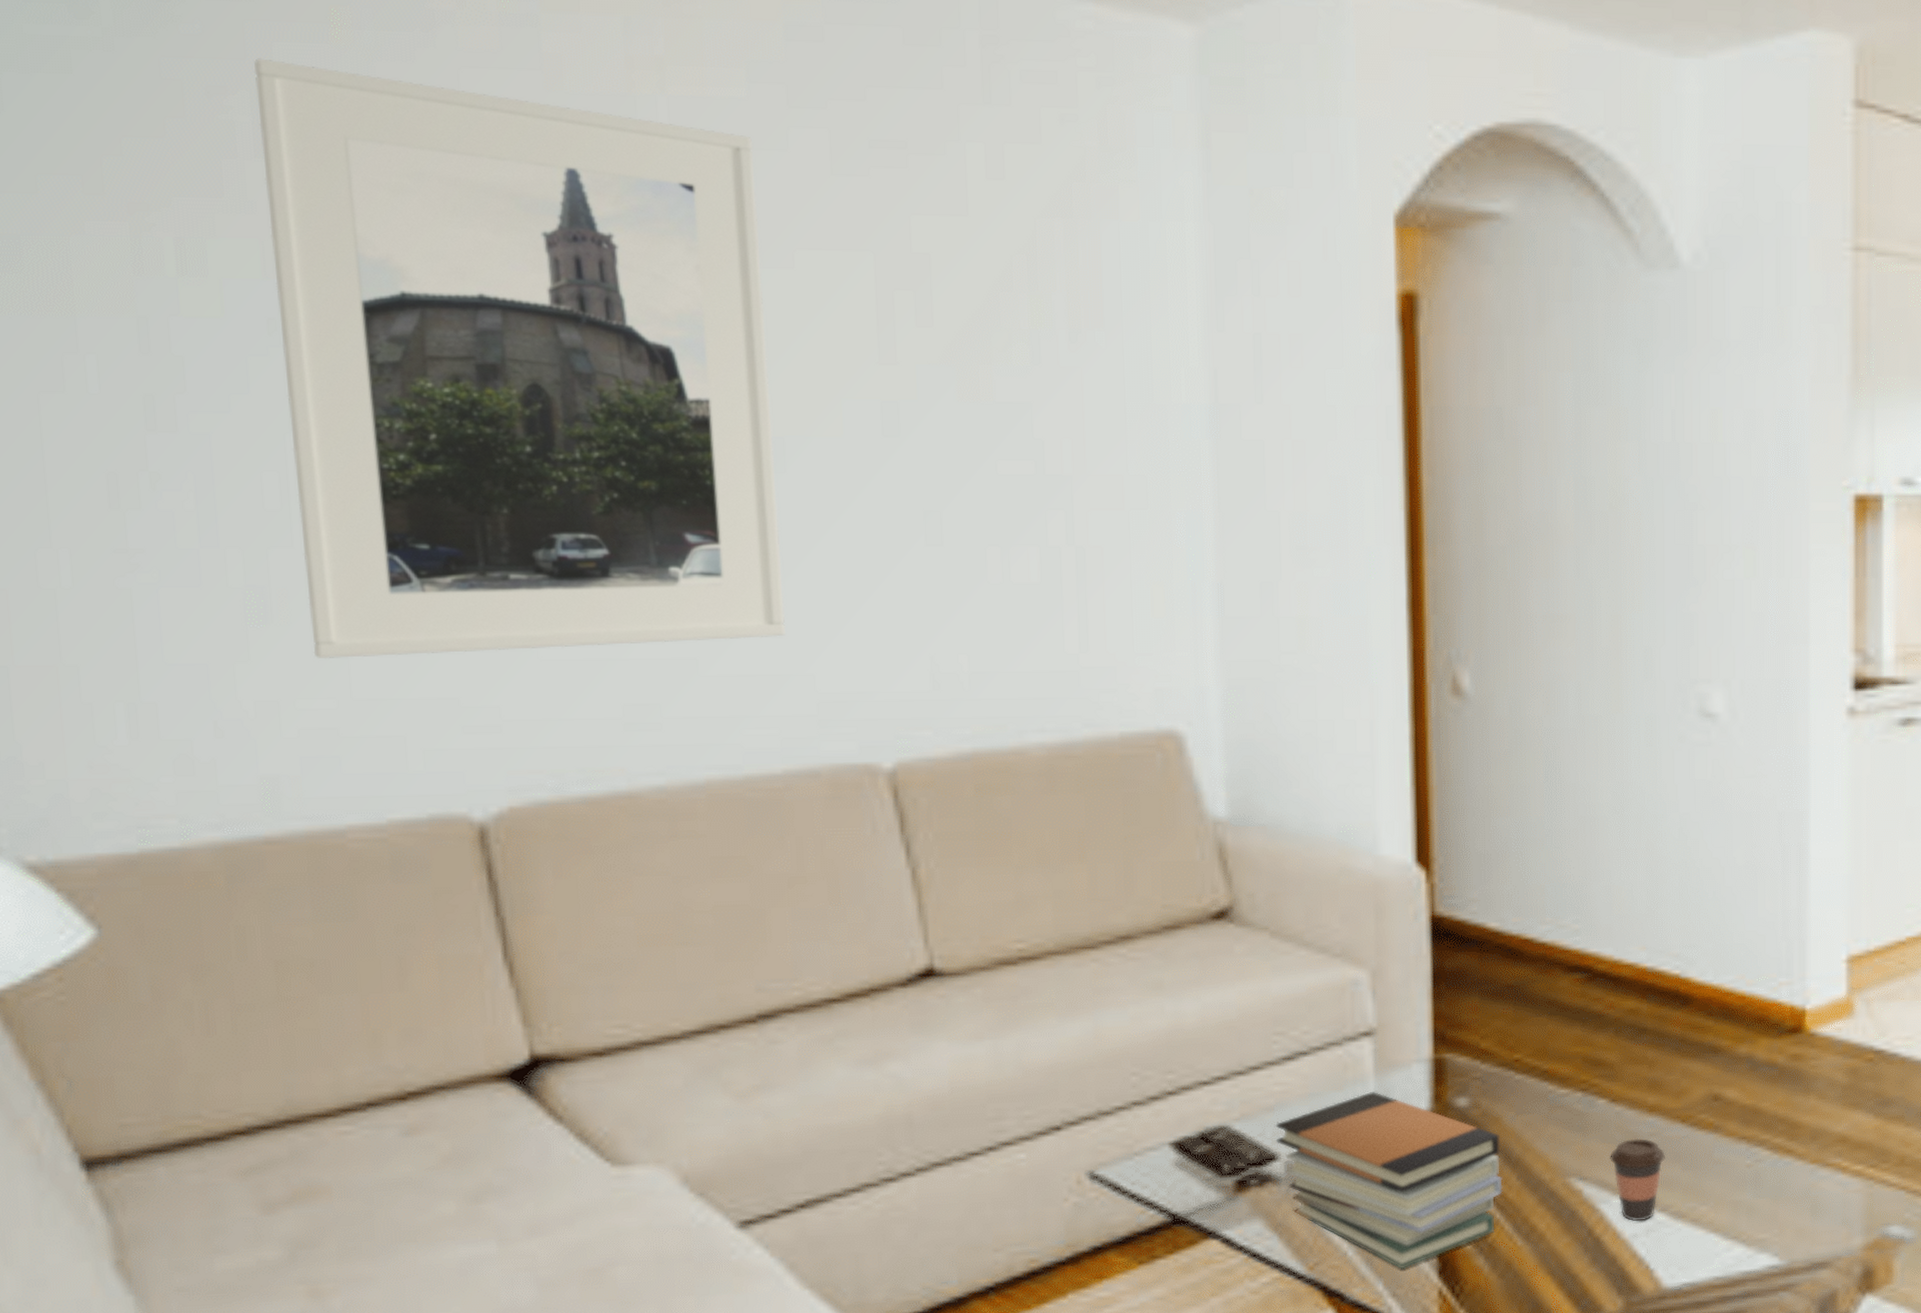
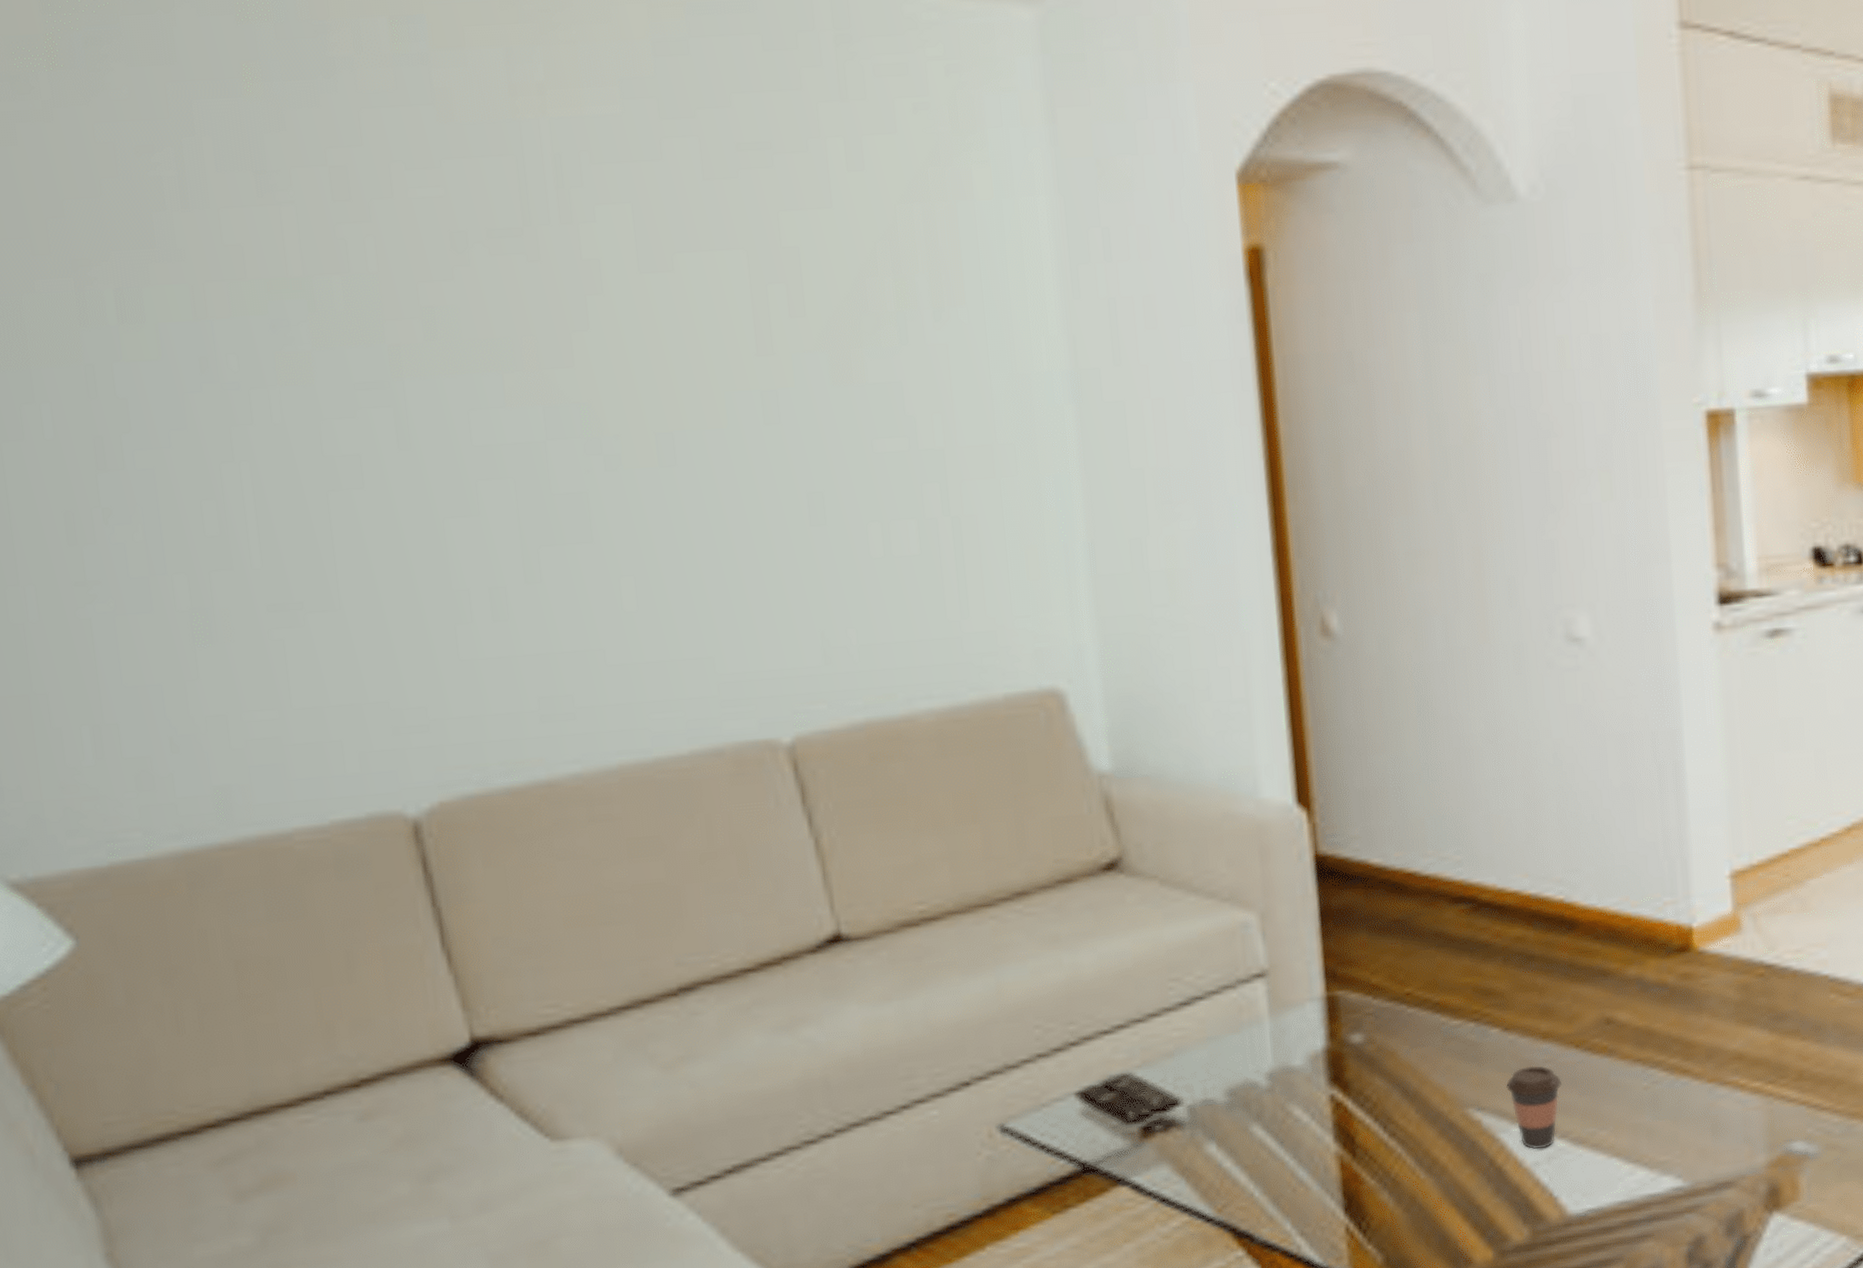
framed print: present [254,58,787,659] -> none [177,116,686,673]
book stack: present [1275,1091,1503,1270] -> none [1176,1031,1403,1208]

